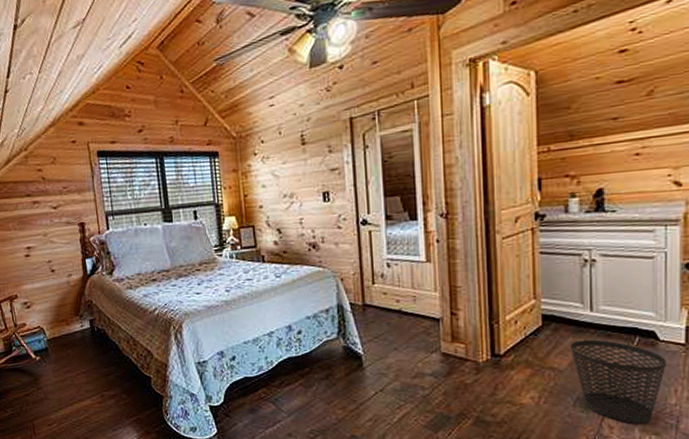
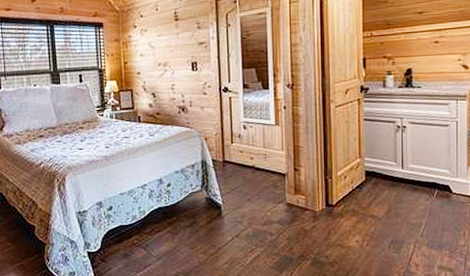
wastebasket: present [570,339,667,423] -> none [387,192,458,262]

